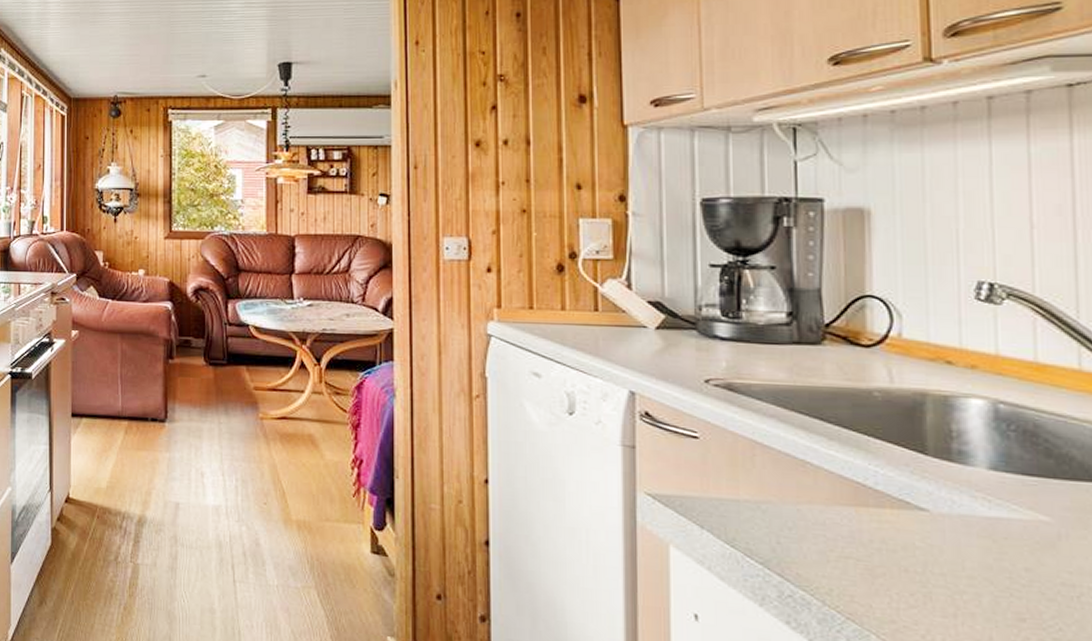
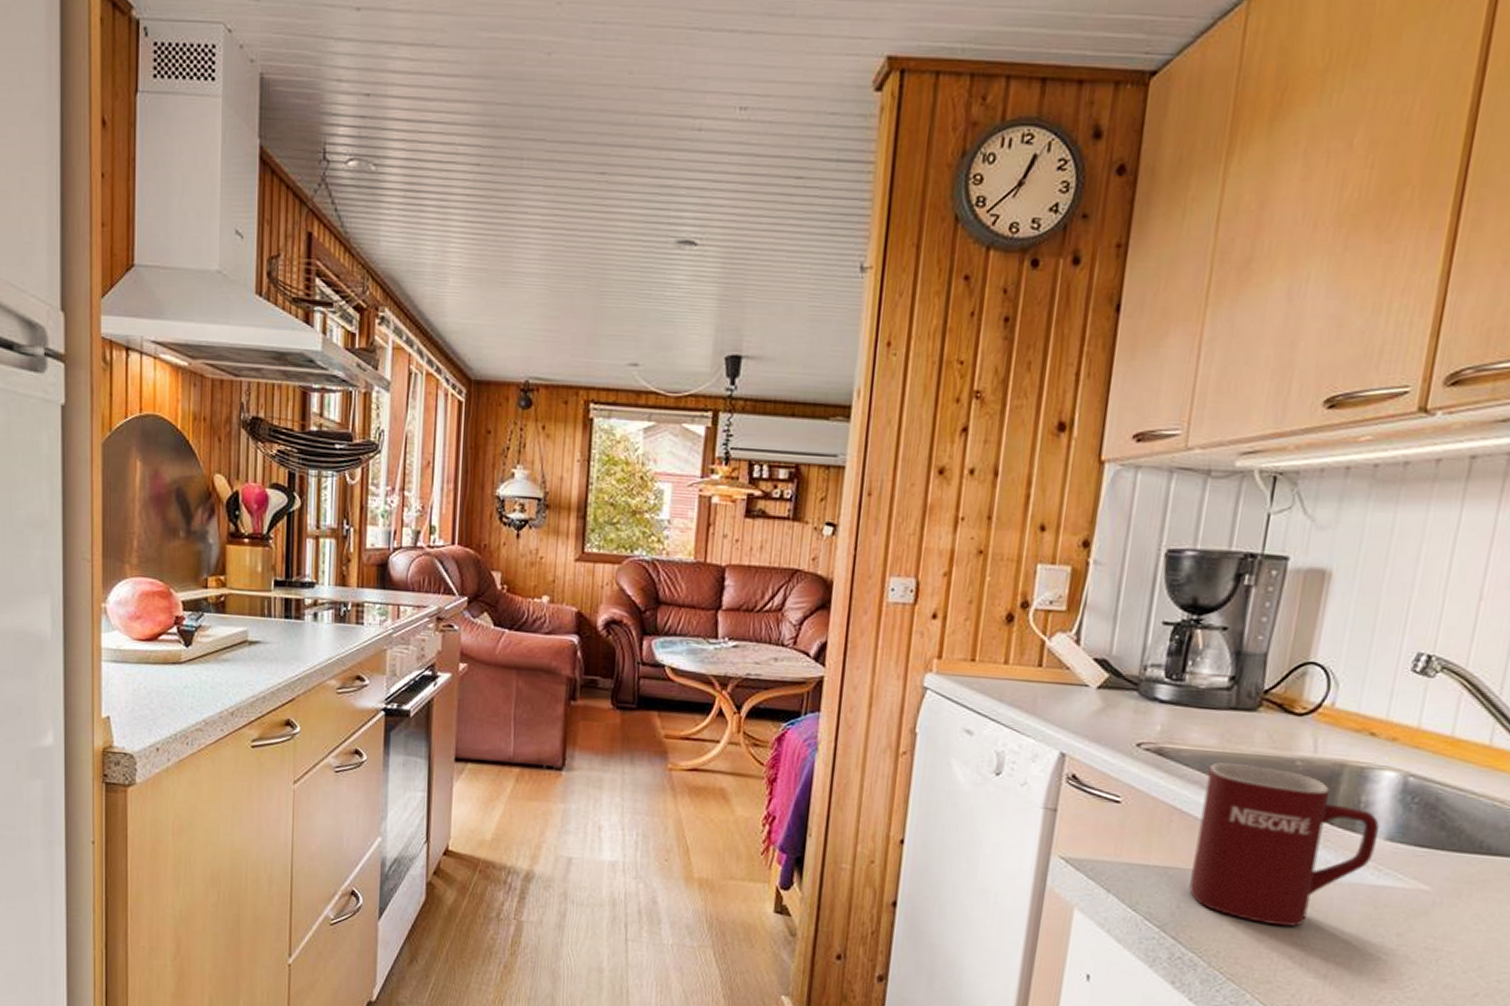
mug: none [783,396,979,562] -> present [1189,762,1380,927]

